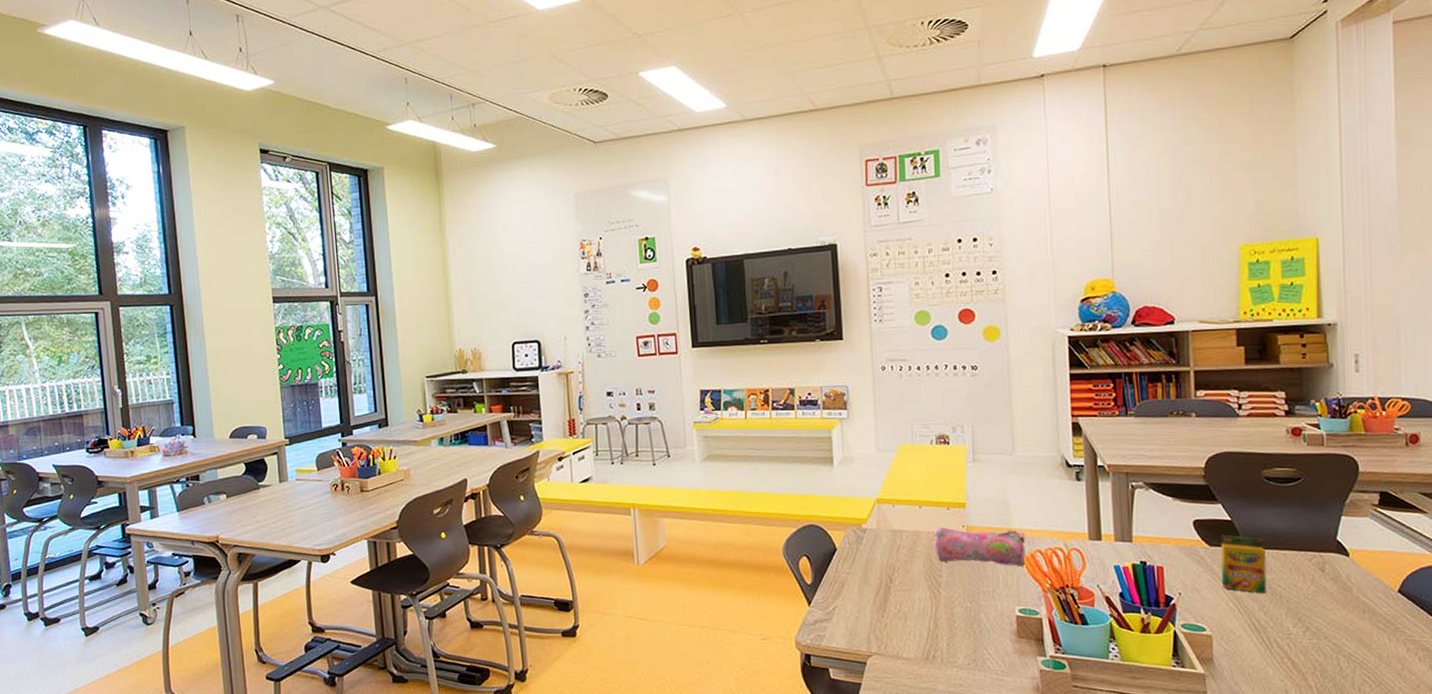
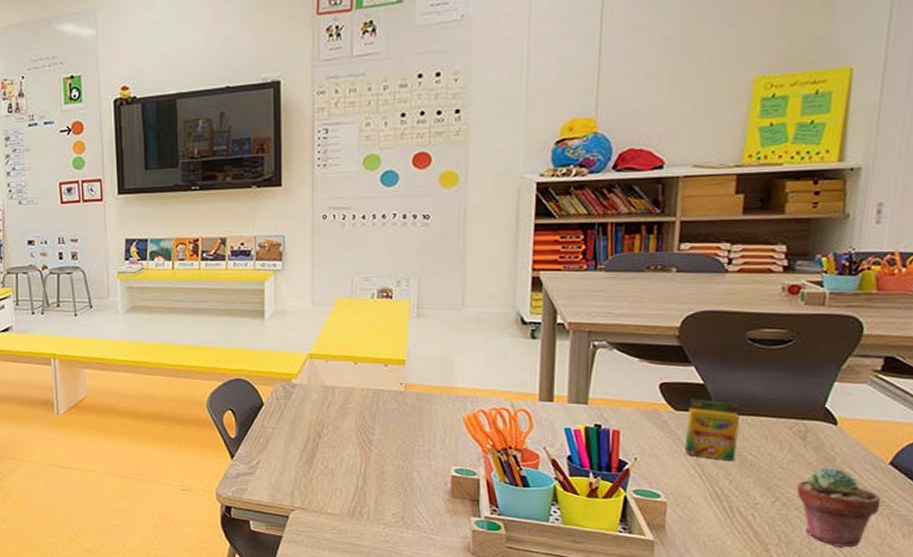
pencil case: present [933,527,1026,568] -> none [368,384,469,427]
potted succulent: none [1322,597,1396,673] -> present [796,467,881,547]

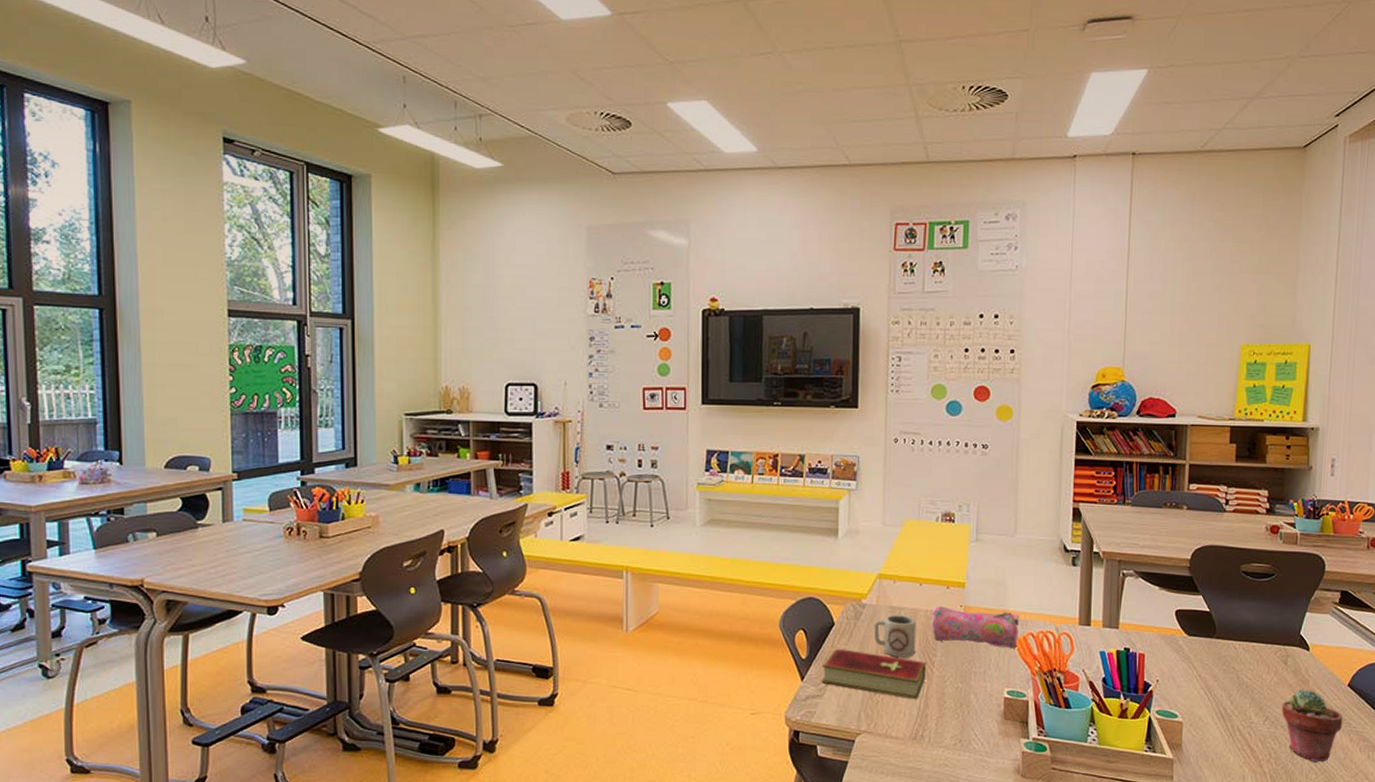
hardcover book: none [251,428,363,478] -> present [821,648,926,700]
cup: none [305,393,352,436] -> present [874,614,917,658]
pencil case: none [368,384,469,427] -> present [931,605,1020,650]
crayon box: present [684,398,740,460] -> none [1195,625,1237,682]

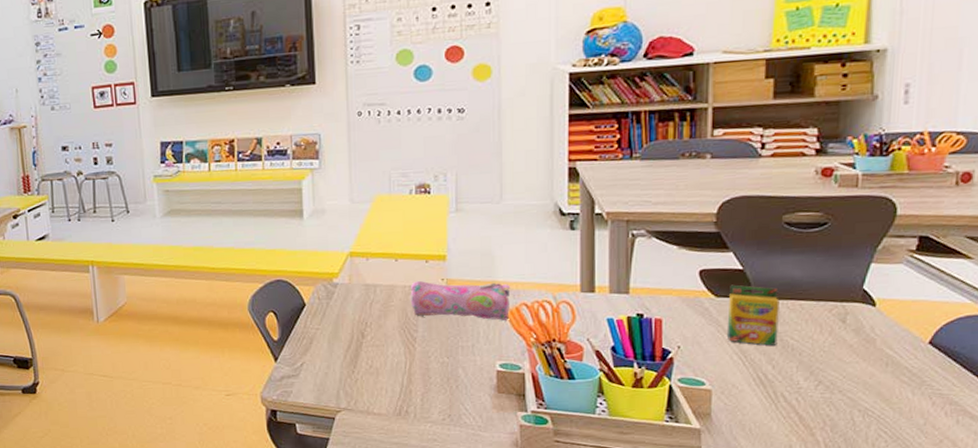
hardcover book: present [821,648,926,700] -> none [294,328,407,376]
cup: present [874,614,917,658] -> none [348,291,395,335]
crayon box: none [1195,625,1237,682] -> present [726,284,780,346]
potted succulent: present [1281,689,1343,761] -> none [838,349,922,428]

